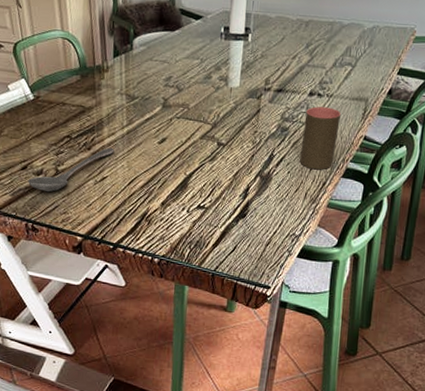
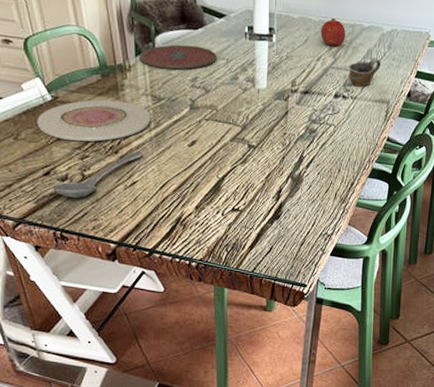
plate: none [19,98,124,139] -> present [37,99,151,142]
plate: none [117,46,191,70] -> present [139,44,217,70]
fruit: none [297,16,325,45] -> present [320,17,346,47]
cup: present [299,106,341,170] -> none [328,108,365,171]
cup: none [325,55,361,85] -> present [348,58,382,87]

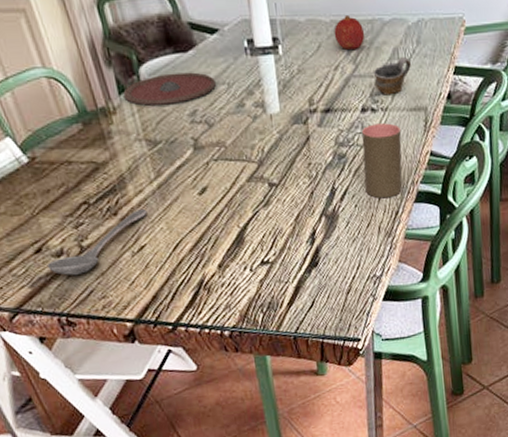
plate: present [37,99,151,142] -> none [15,151,150,208]
cup: none [328,108,365,171] -> present [361,123,403,199]

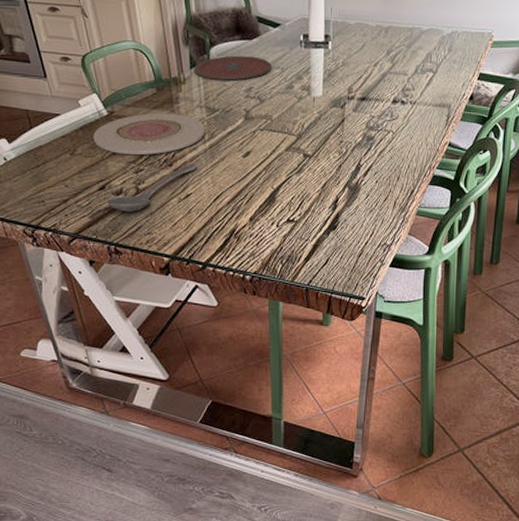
plate: none [15,151,150,208] -> present [93,112,205,156]
fruit: present [334,14,365,51] -> none [378,22,404,52]
cup: present [361,123,403,199] -> none [387,114,425,178]
cup: present [373,57,412,96] -> none [407,61,442,92]

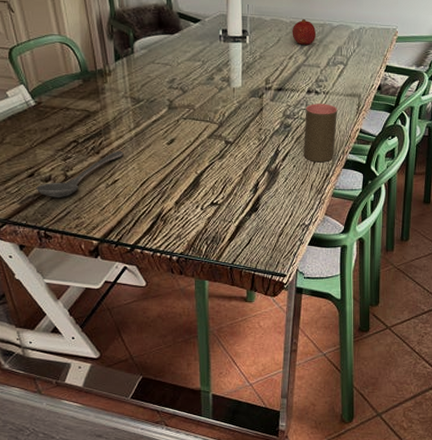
plate: present [93,112,205,156] -> none [21,103,131,144]
plate: present [194,55,271,81] -> none [119,49,193,73]
fruit: none [378,22,404,52] -> present [292,18,317,46]
cup: none [387,114,425,178] -> present [304,103,337,163]

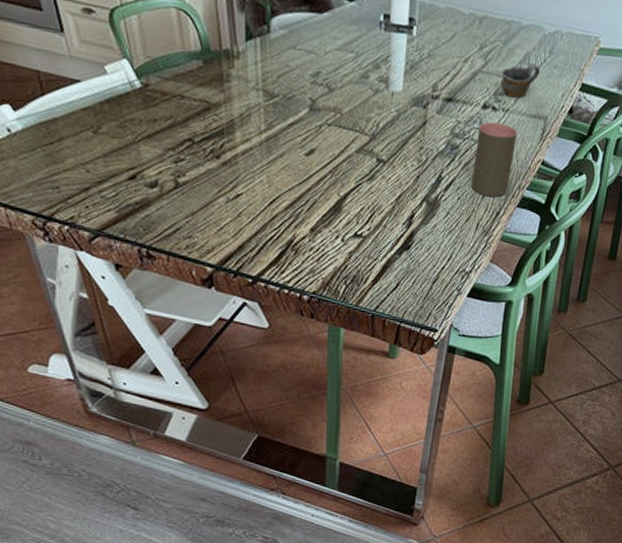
stirrer: present [36,150,124,199] -> none [138,157,250,211]
fruit: present [292,18,317,46] -> none [470,10,501,47]
cup: none [320,54,352,82] -> present [501,63,541,98]

